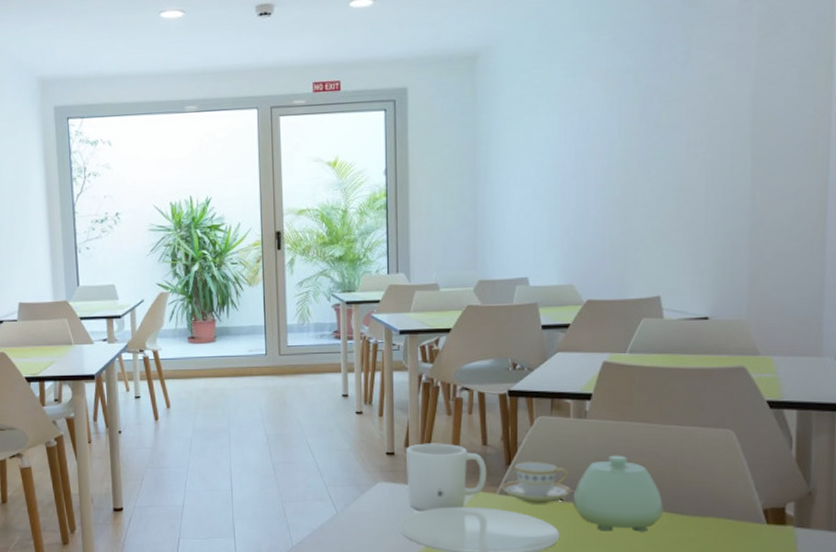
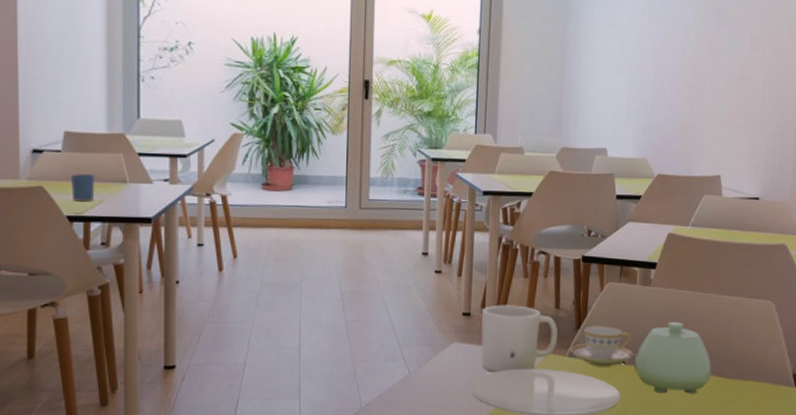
mug: none [27,339,47,364] -> present [71,174,95,202]

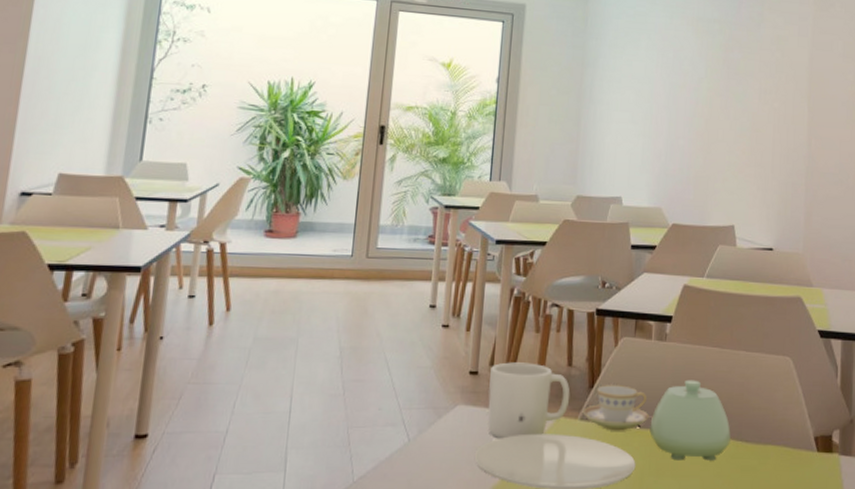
mug: present [71,174,95,202] -> none [57,218,85,249]

